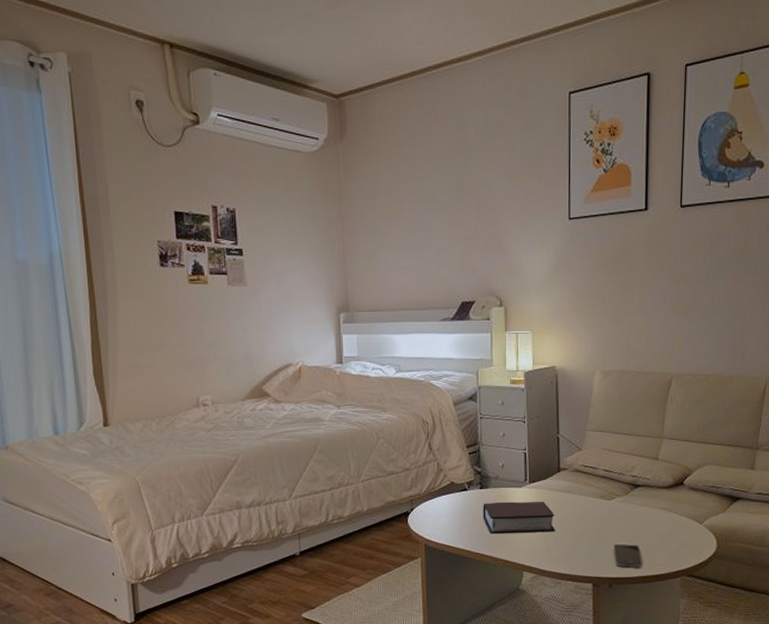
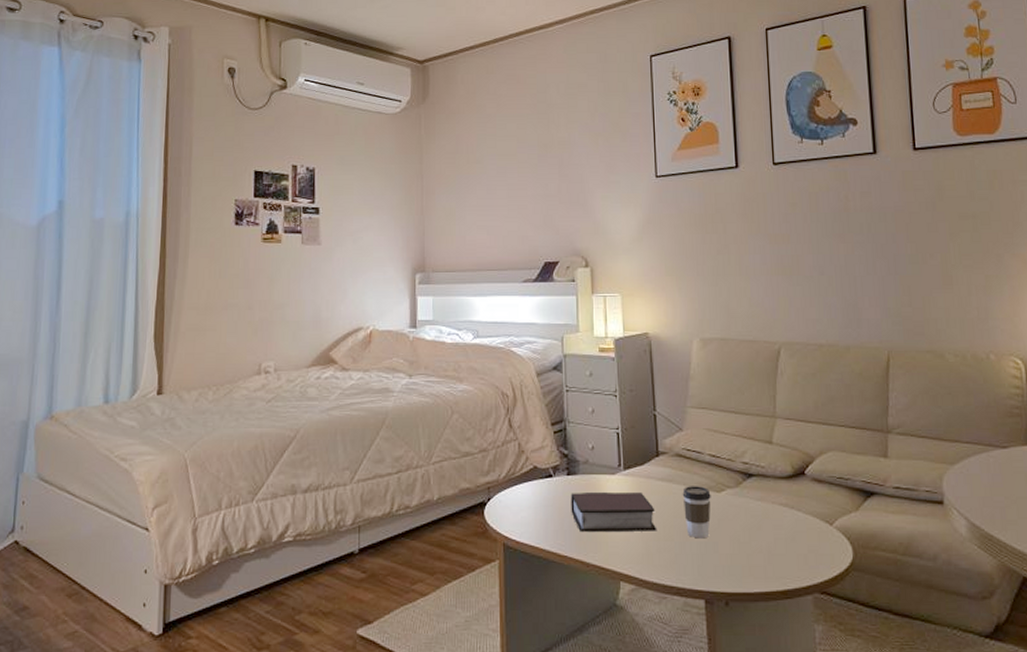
coffee cup: none [578,495,603,537] -> present [682,486,711,539]
smartphone: present [613,543,643,567] -> none [727,547,764,580]

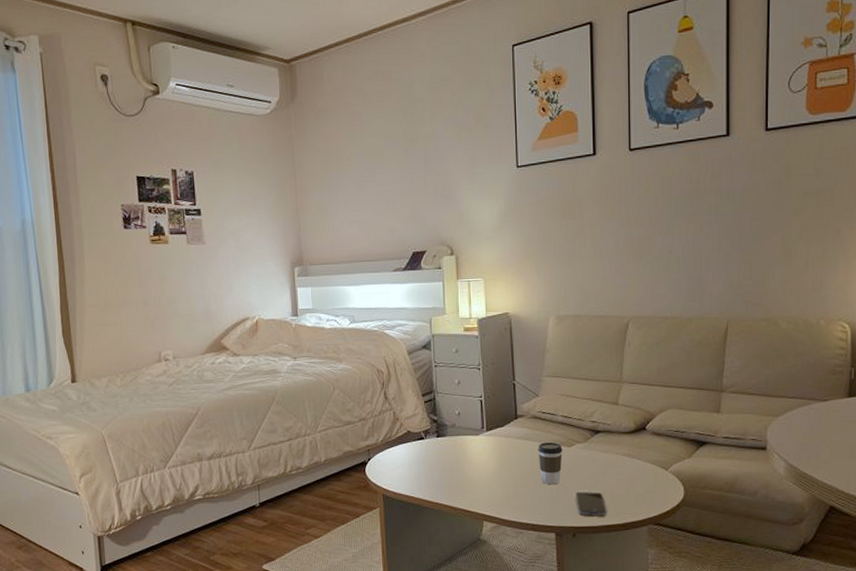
bible: present [571,491,657,533] -> none [440,448,516,484]
smartphone: none [727,547,764,580] -> present [575,491,607,516]

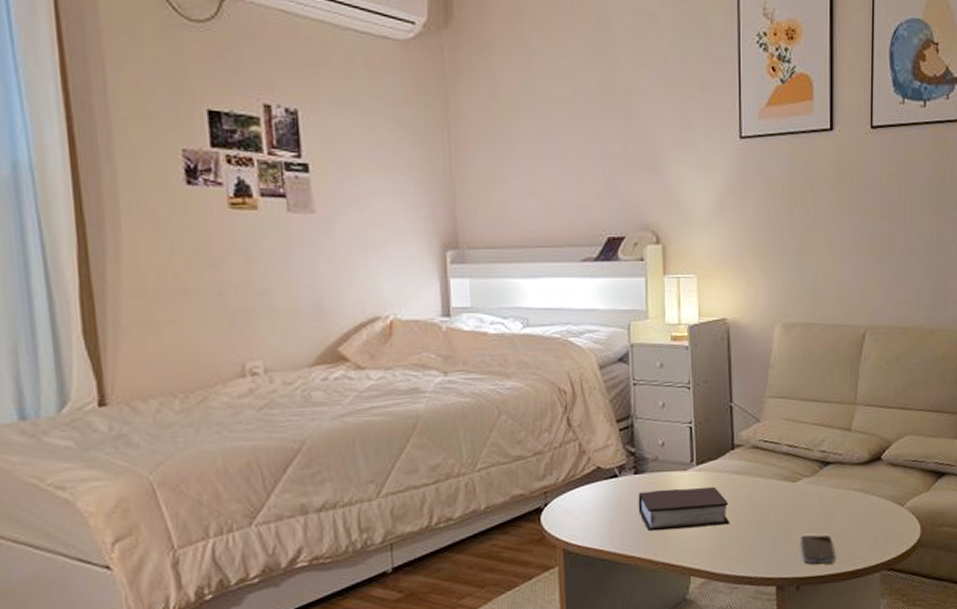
bible: none [440,448,516,484] -> present [638,486,730,532]
coffee cup: present [537,442,563,485] -> none [757,476,787,529]

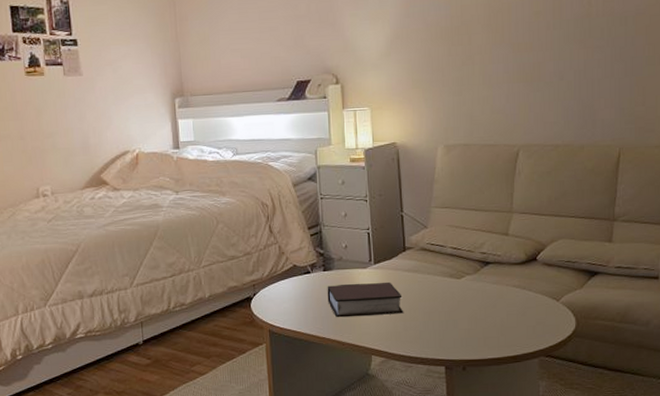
smartphone: present [800,534,836,564] -> none [465,324,497,349]

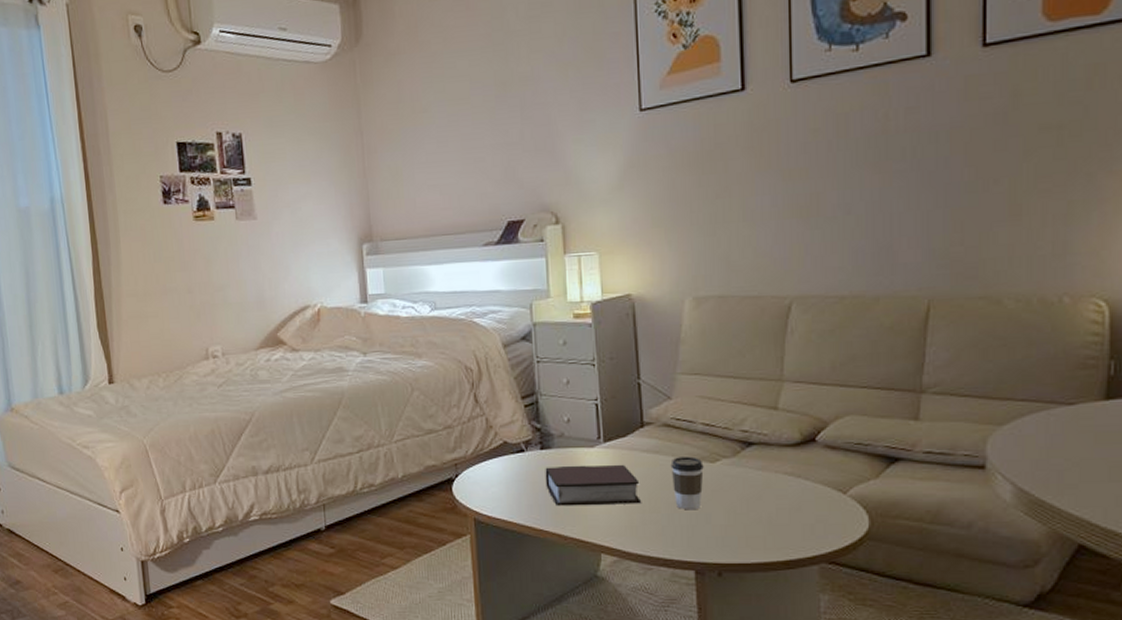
coffee cup: none [426,274,452,318] -> present [670,456,704,510]

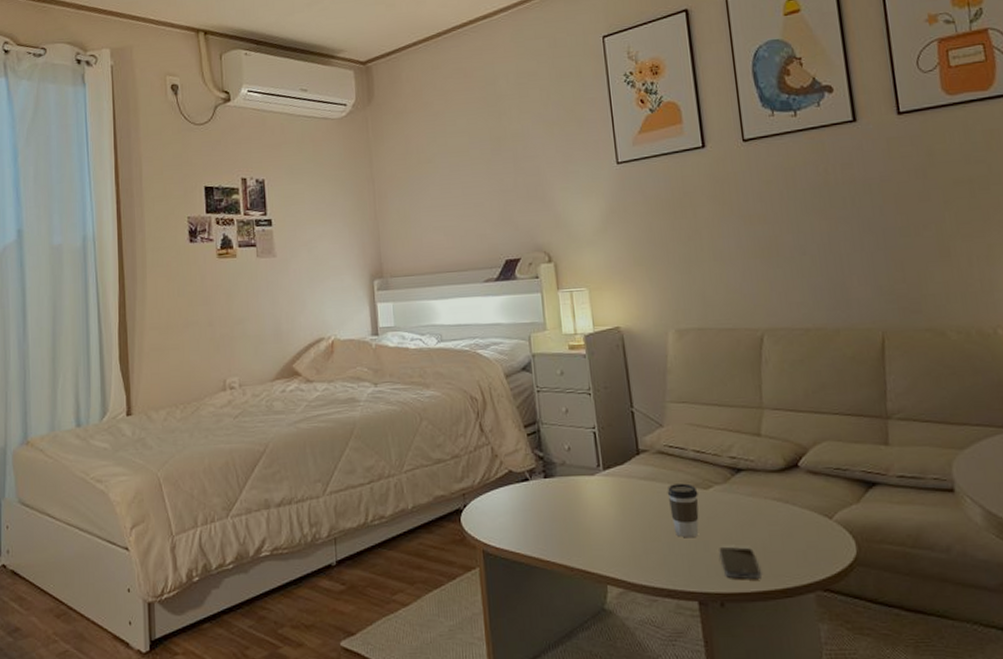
bible: present [545,464,642,507] -> none [549,492,643,536]
smartphone: none [721,519,763,550] -> present [719,546,761,579]

